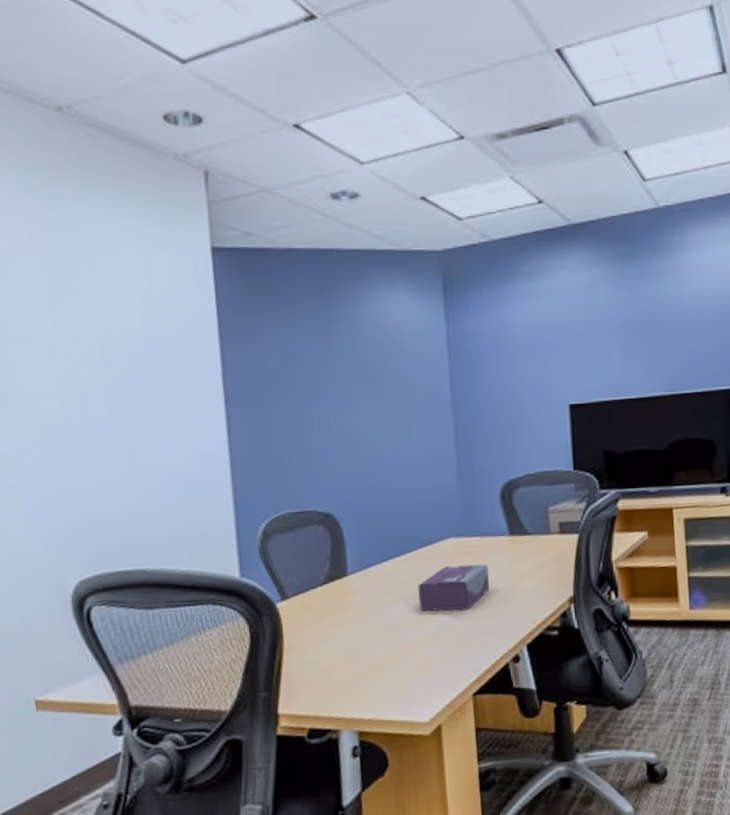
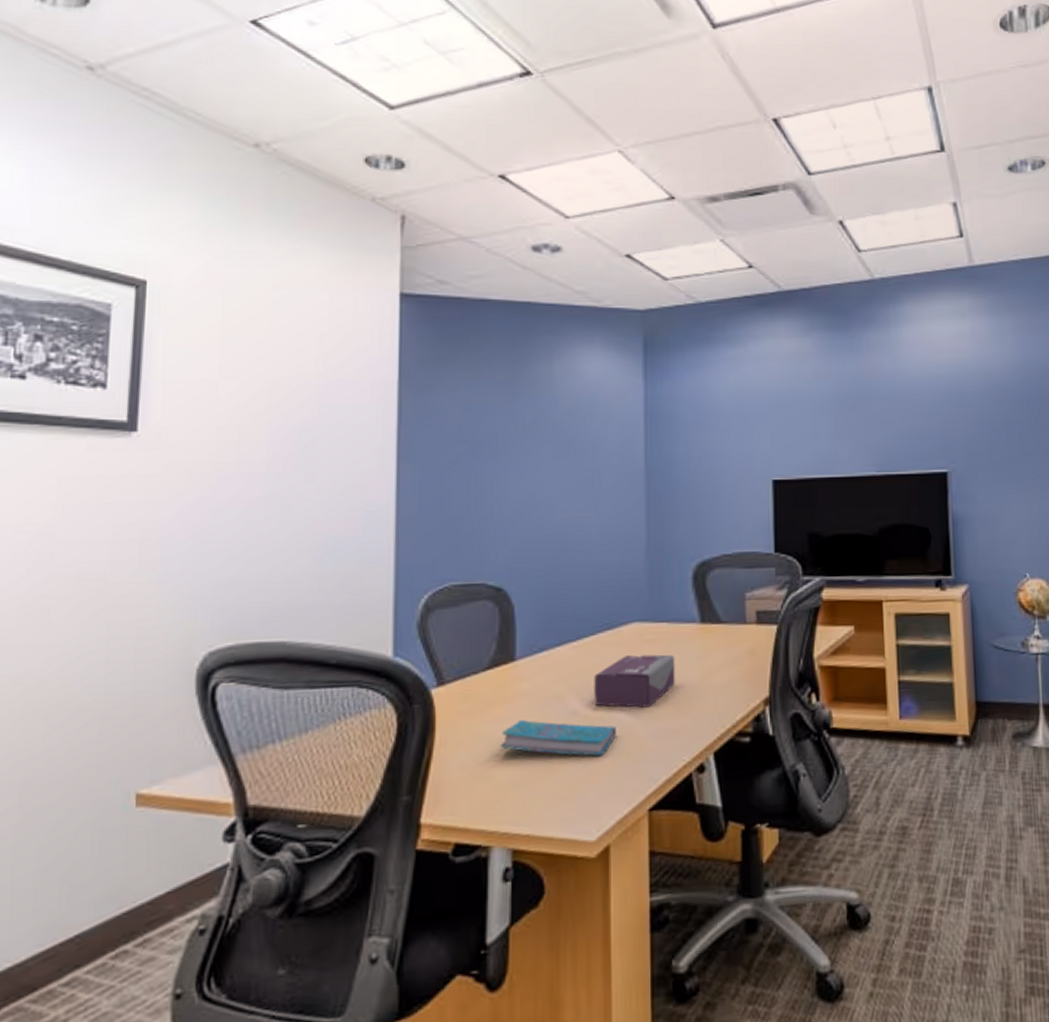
cover: none [340,625,441,653] -> present [500,719,616,756]

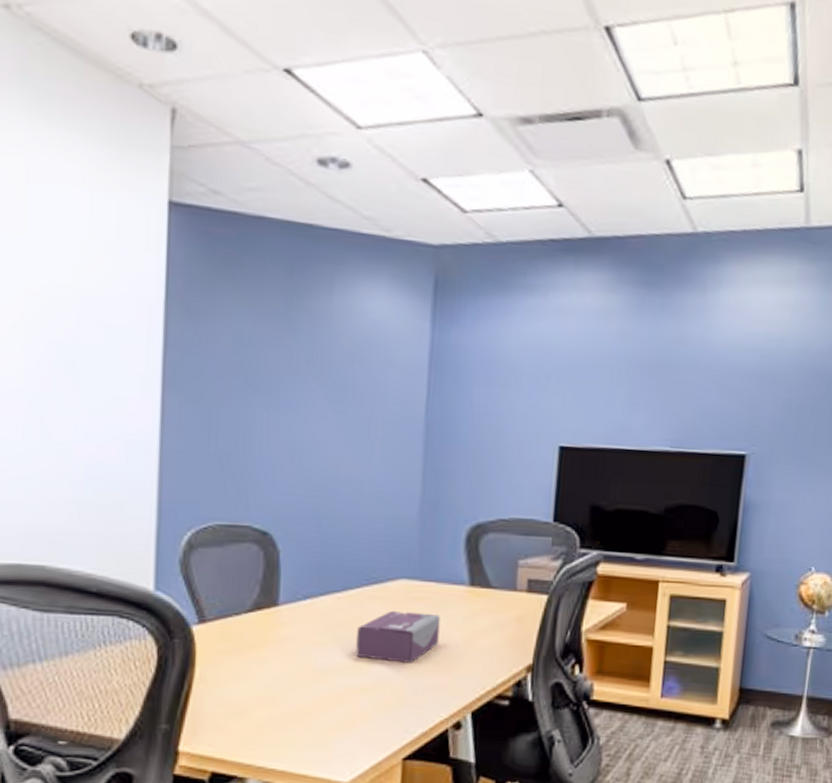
cover: present [500,719,616,756] -> none [259,663,376,705]

